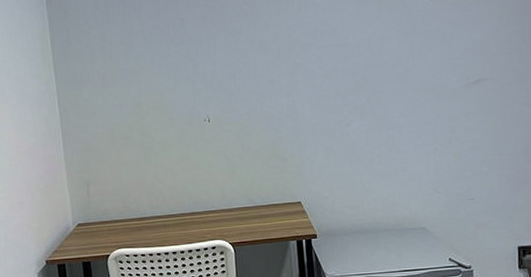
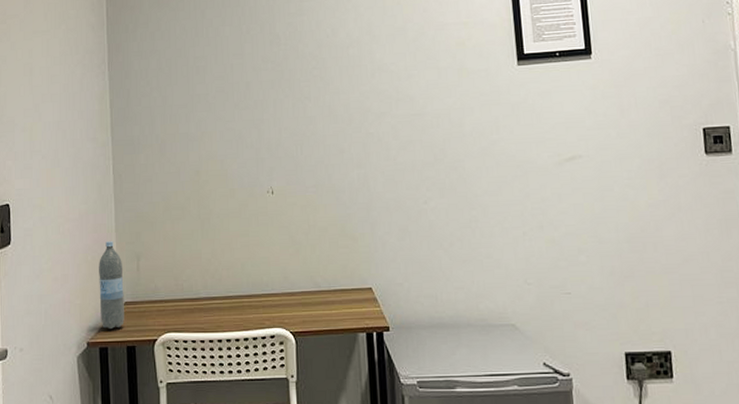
water bottle: none [51,169,79,248] -> present [99,240,124,329]

